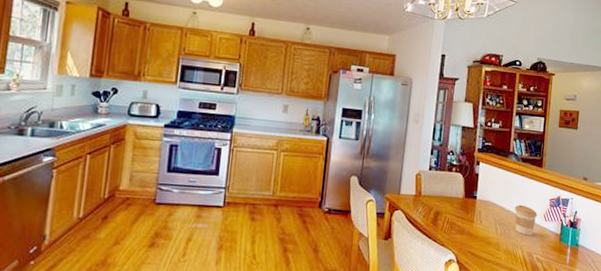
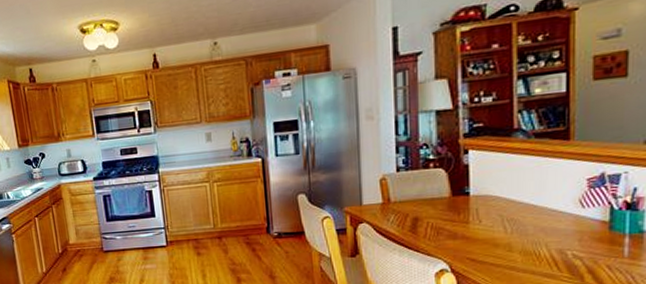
coffee cup: present [515,204,537,236] -> none [530,192,568,229]

